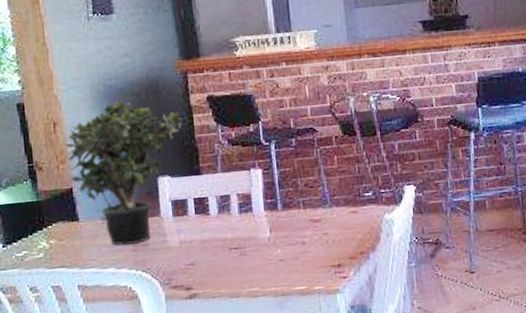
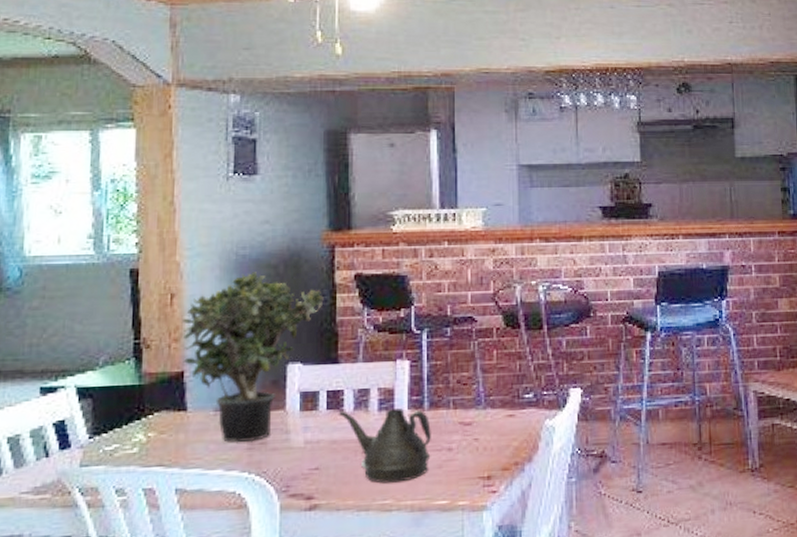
teapot: none [206,210,288,274] -> present [339,408,431,483]

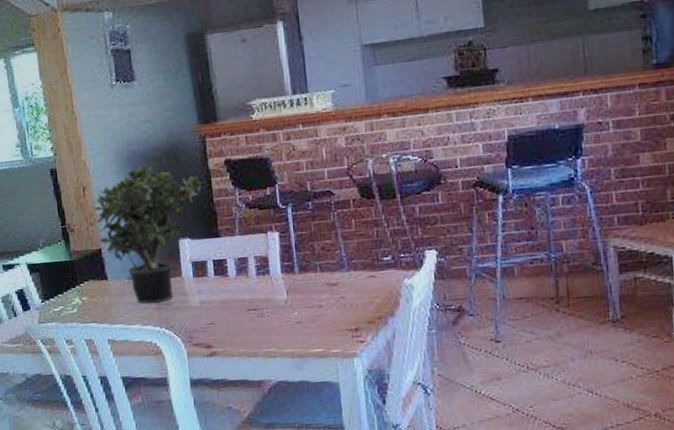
teapot: present [339,408,431,483] -> none [225,273,305,335]

